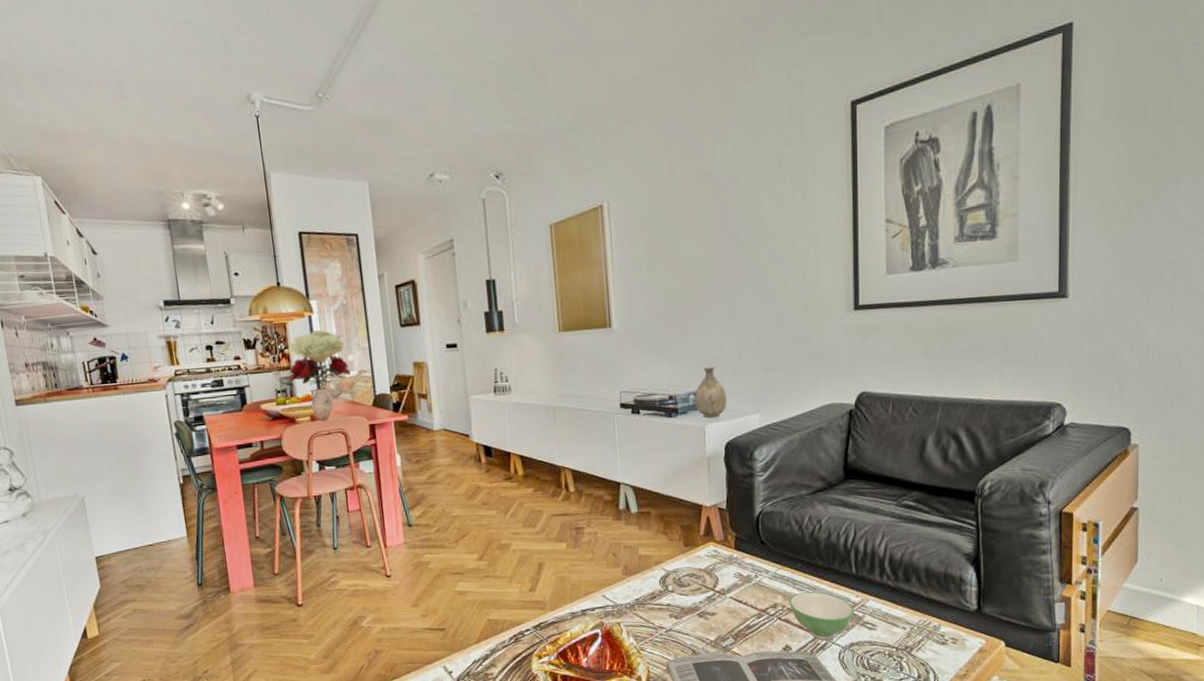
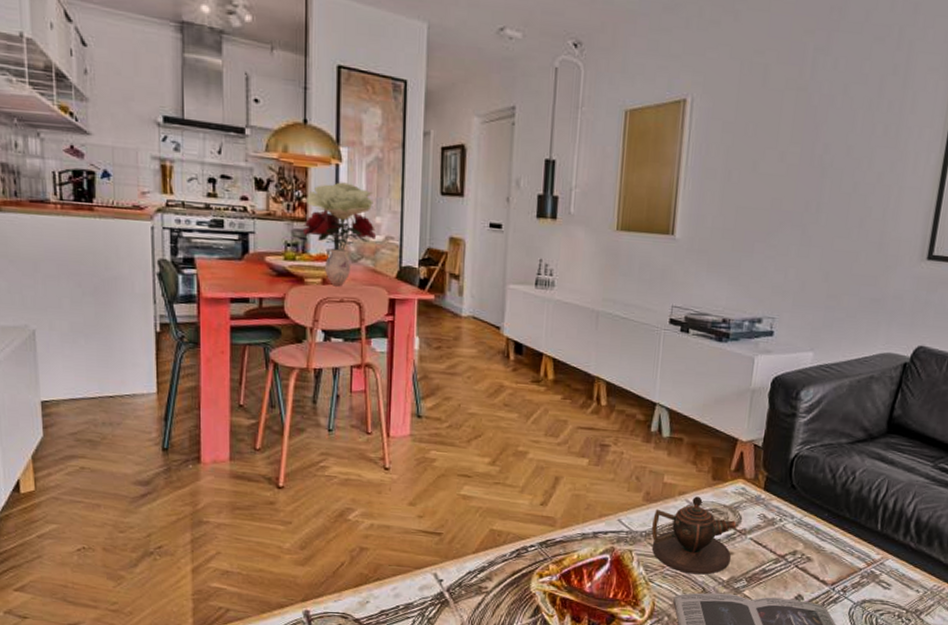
teapot: none [635,564,714,638] -> present [652,496,736,575]
vase: present [694,366,728,417] -> none [748,294,783,349]
bowl: present [789,591,854,641] -> none [809,542,873,595]

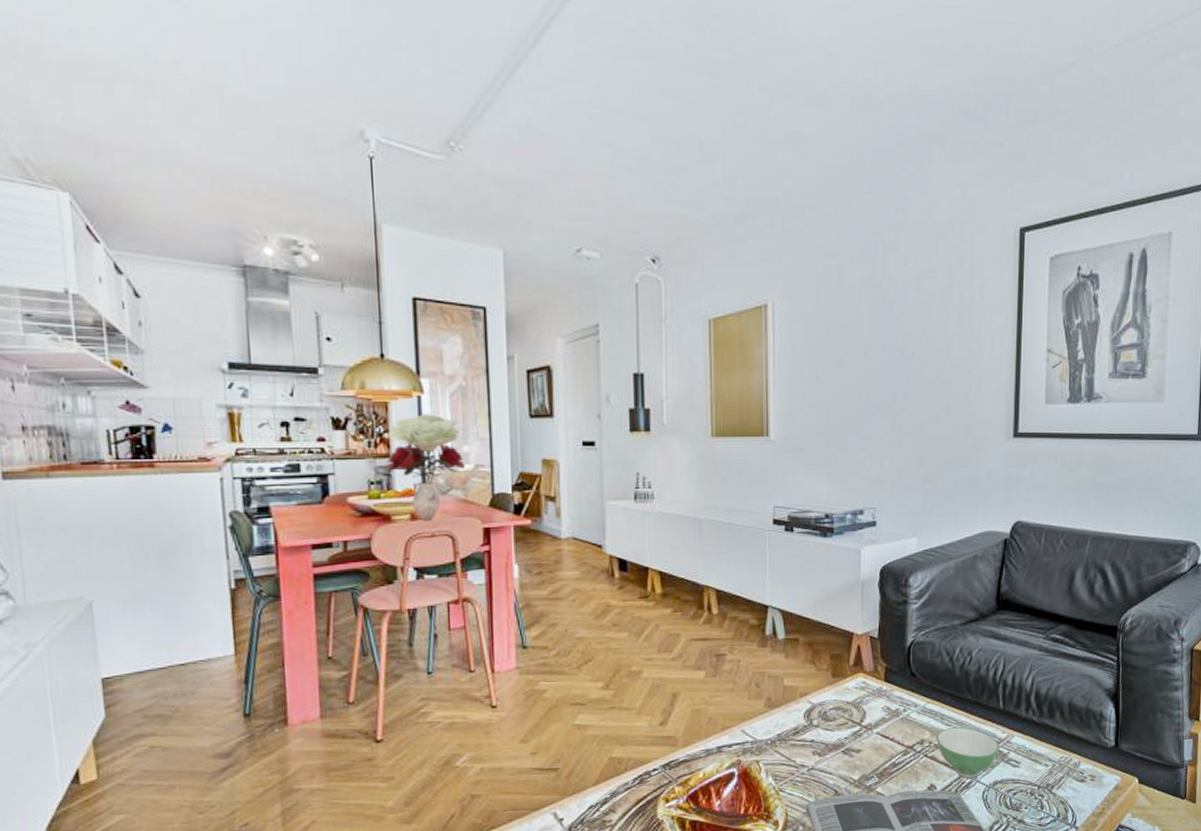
teapot: present [652,496,736,575] -> none [777,696,861,778]
bowl: none [809,542,873,595] -> present [936,727,1000,779]

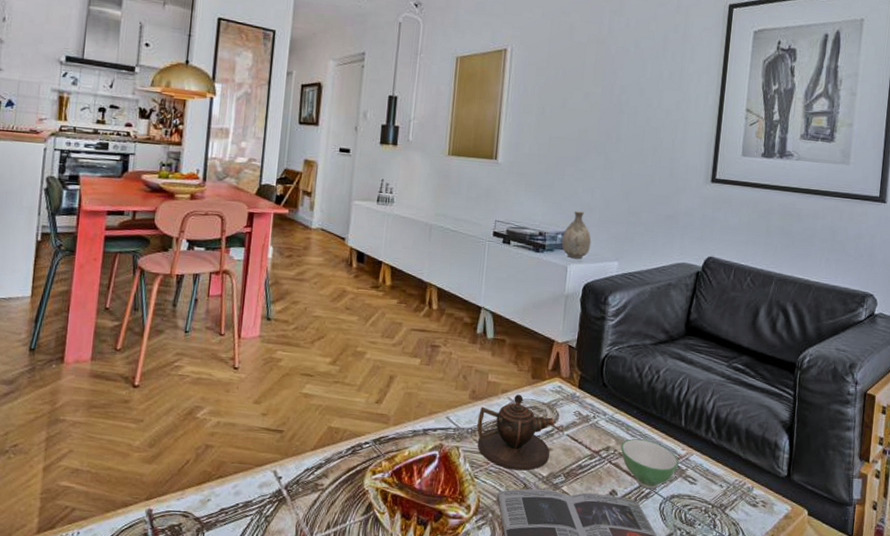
flower bouquet: present [386,414,466,521] -> none [176,112,242,202]
teapot: none [777,696,861,778] -> present [477,394,554,471]
vase: none [852,486,885,539] -> present [561,211,592,259]

